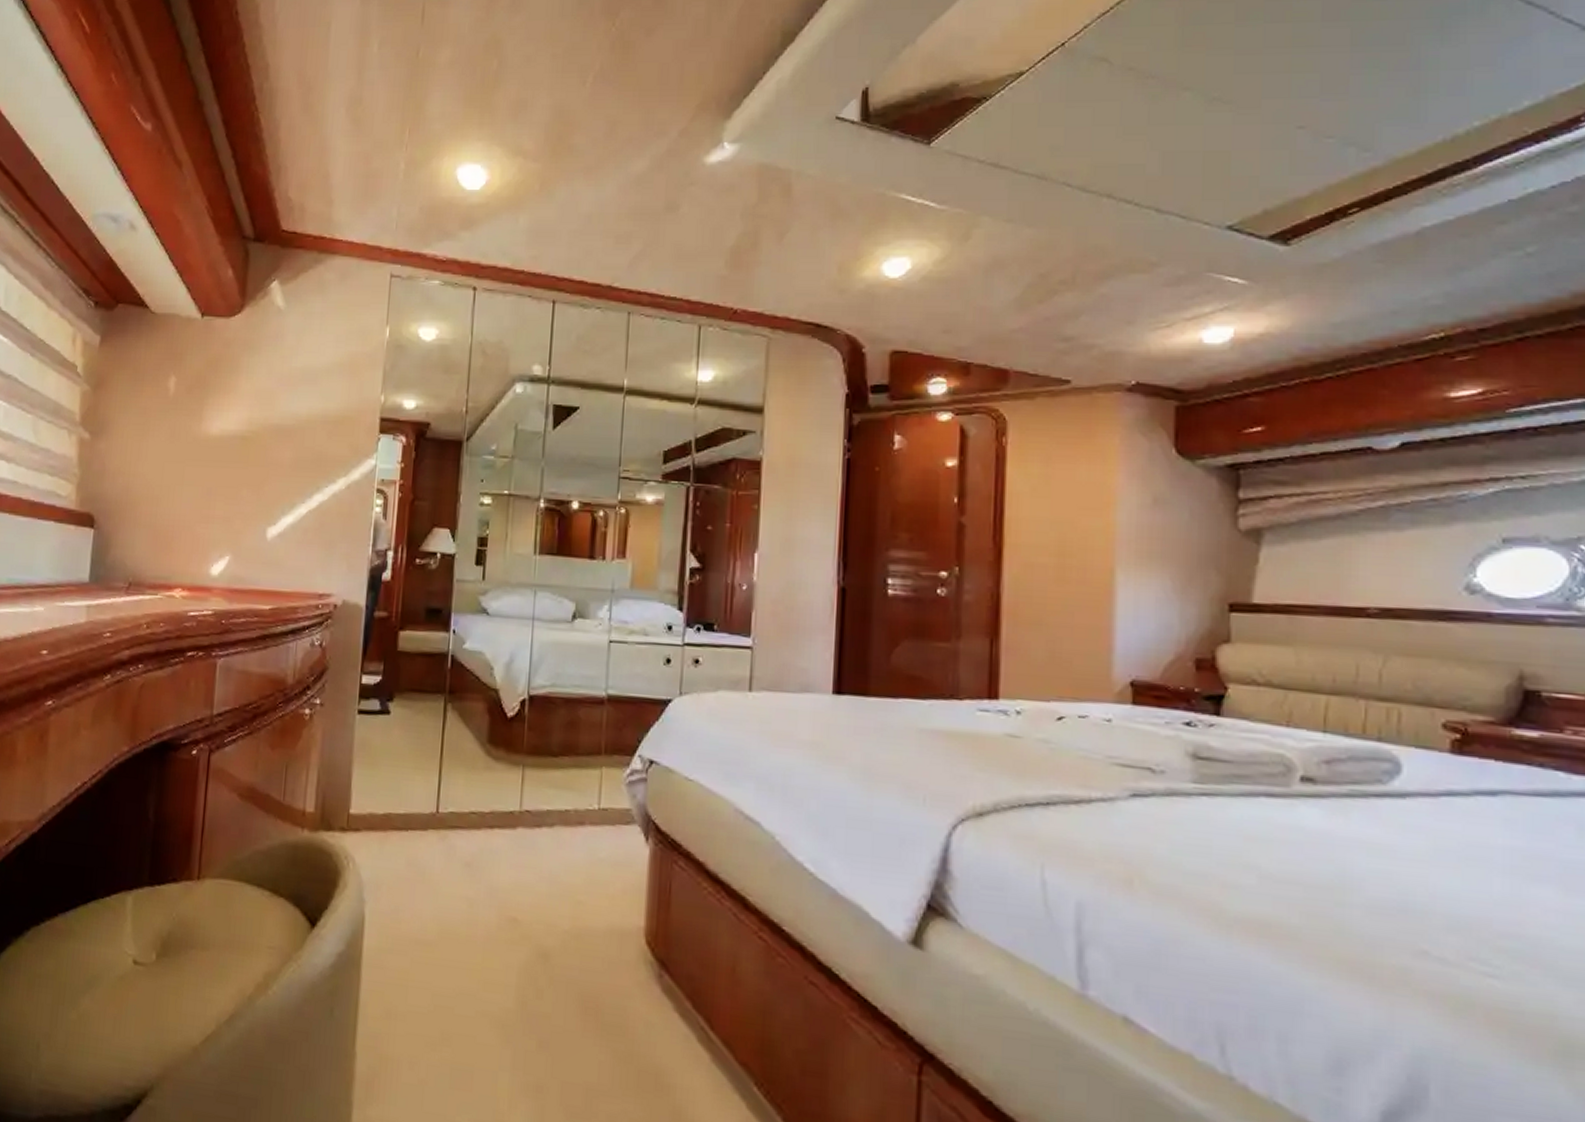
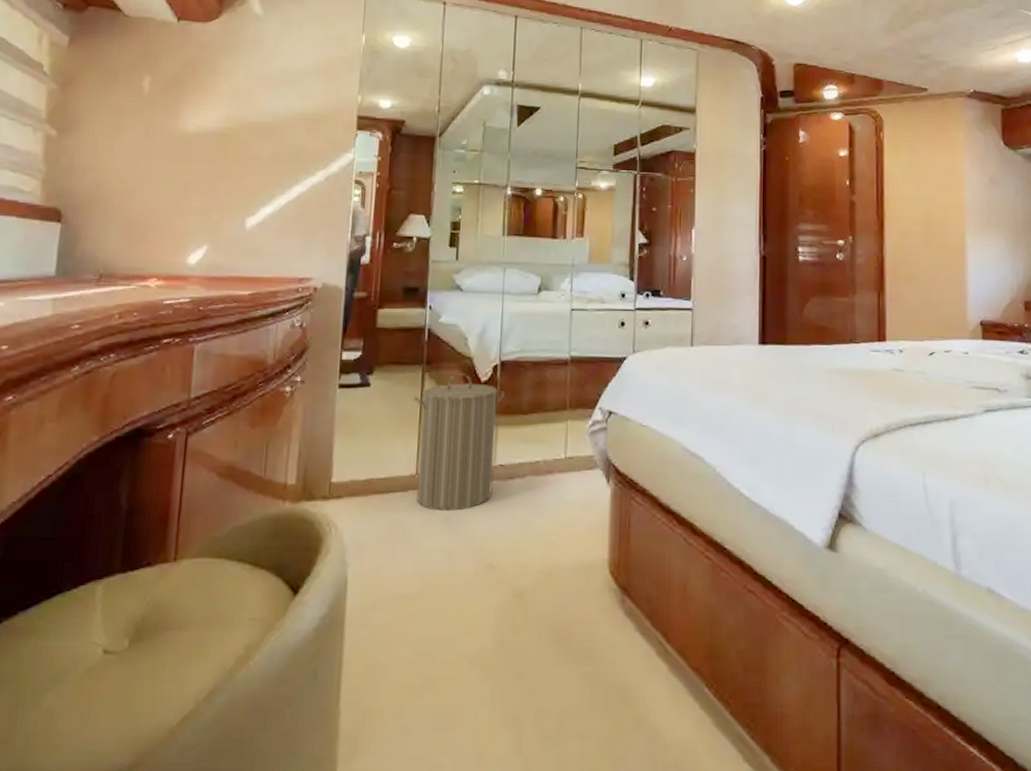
laundry hamper: none [435,706,534,856] -> present [413,373,506,511]

